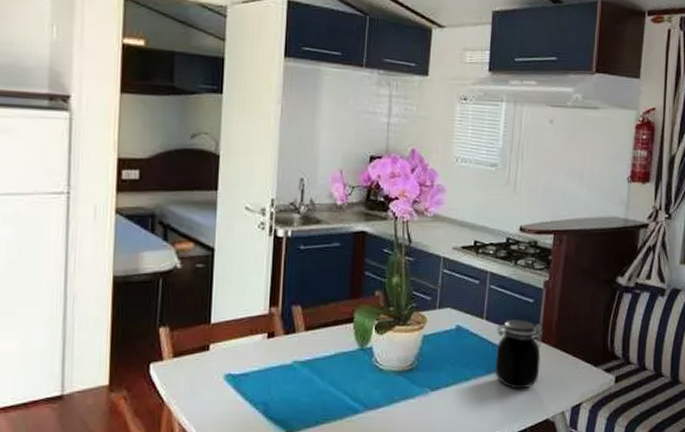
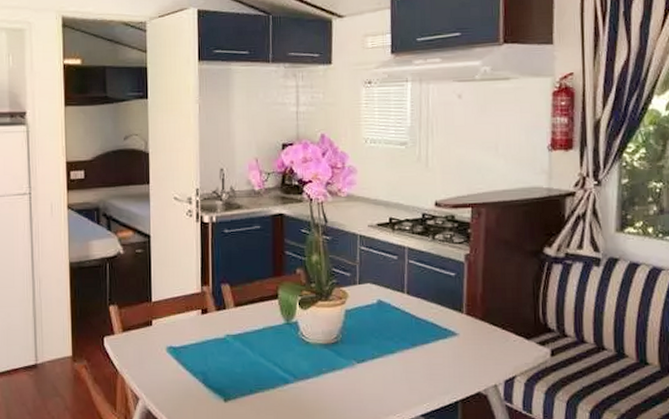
jar: present [494,320,543,389] -> none [419,293,468,362]

